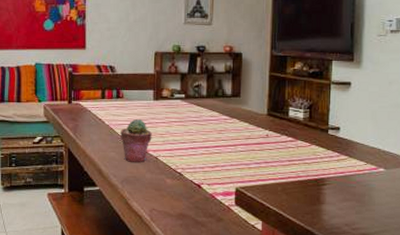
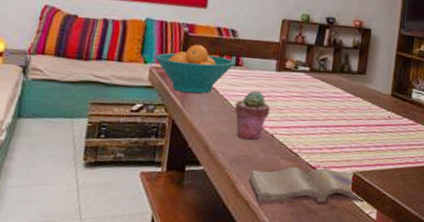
fruit bowl: none [47,82,116,125] -> present [155,45,235,94]
diary: none [139,185,248,218] -> present [248,167,363,205]

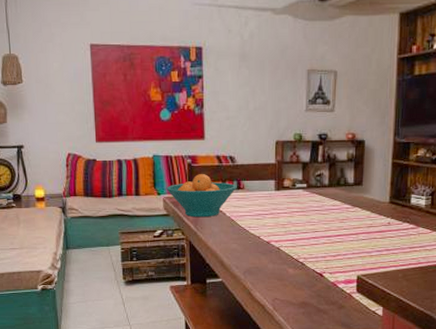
potted succulent: present [234,90,271,140] -> none [242,209,274,253]
diary: present [248,167,363,205] -> none [262,273,369,307]

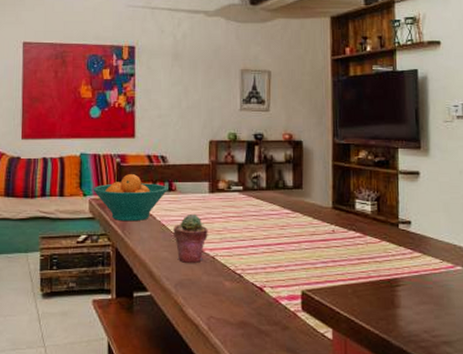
potted succulent: none [242,209,274,253] -> present [173,213,208,263]

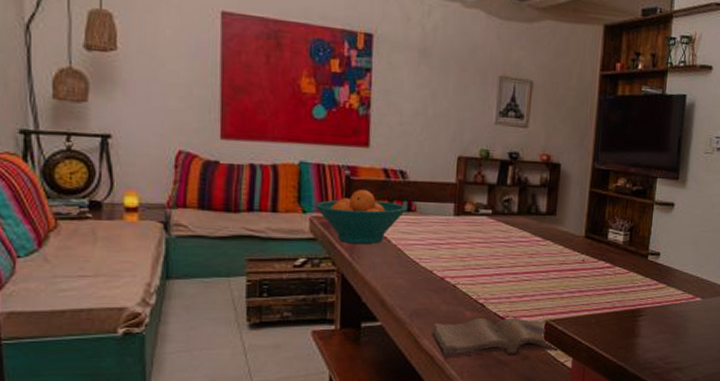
potted succulent: present [173,213,208,263] -> none [410,237,450,291]
diary: none [195,288,316,327] -> present [431,318,557,358]

